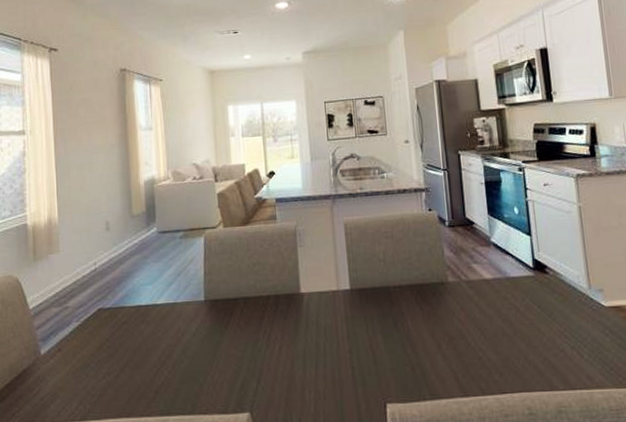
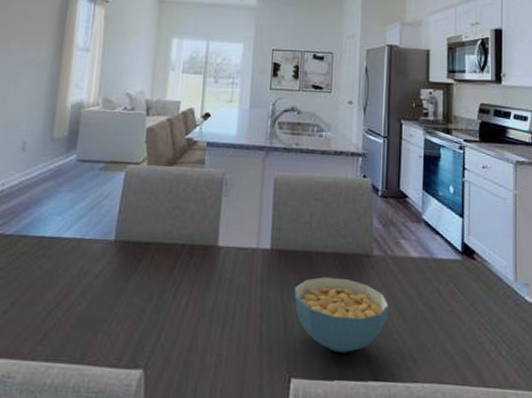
cereal bowl: none [378,307,470,376] -> present [294,276,389,353]

